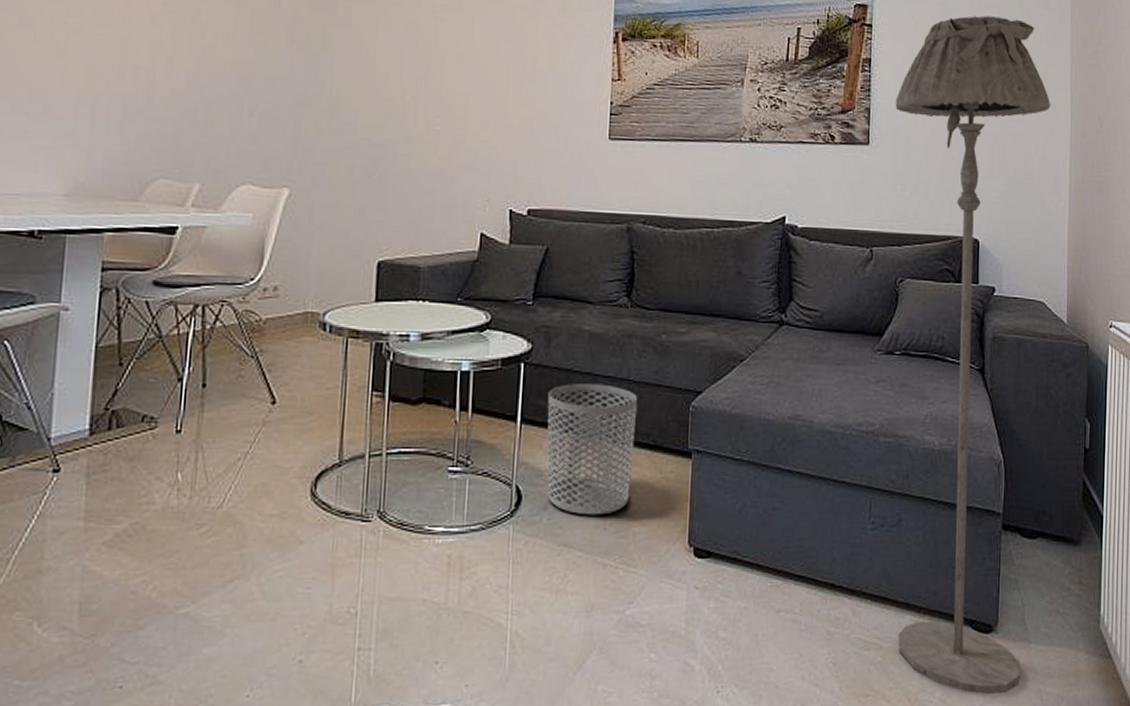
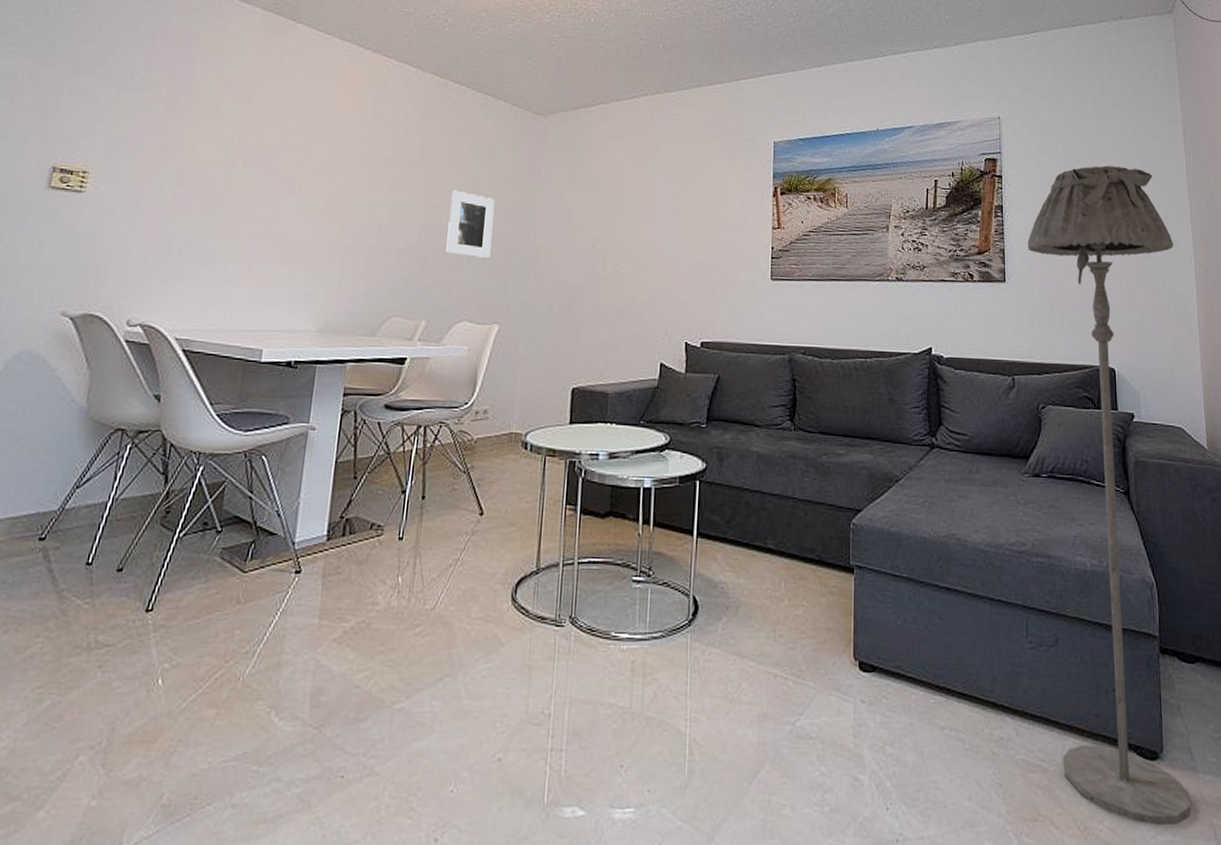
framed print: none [222,27,282,110] -> present [446,190,495,258]
waste bin: present [547,384,638,516] -> none [720,501,803,627]

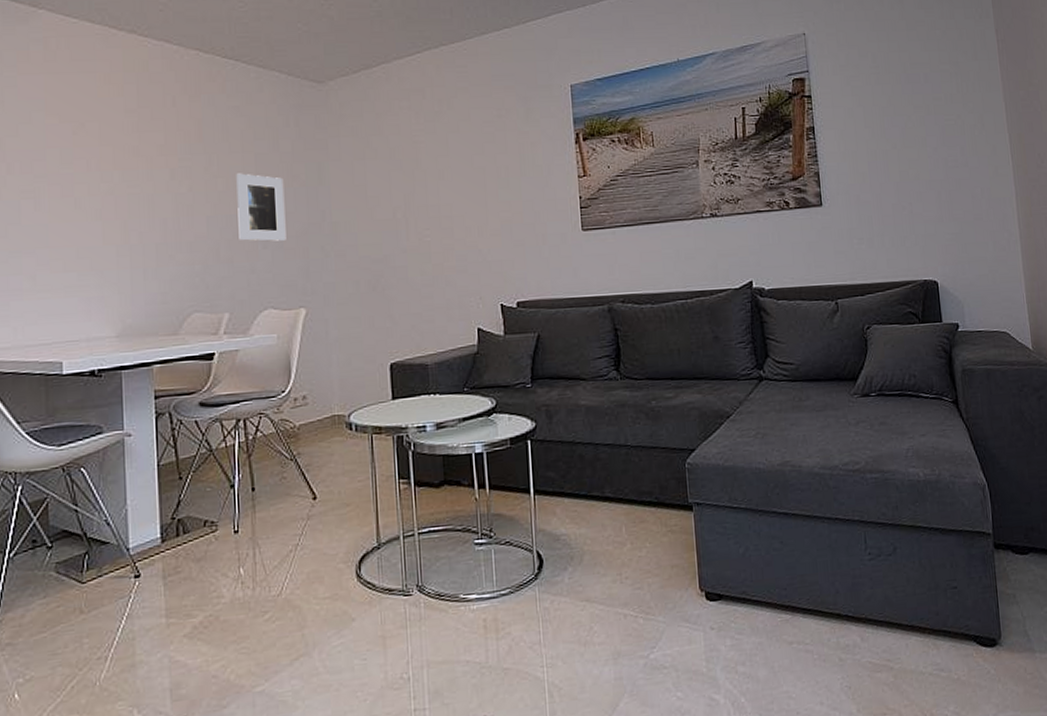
floor lamp: present [1027,165,1192,825] -> none [842,72,1031,705]

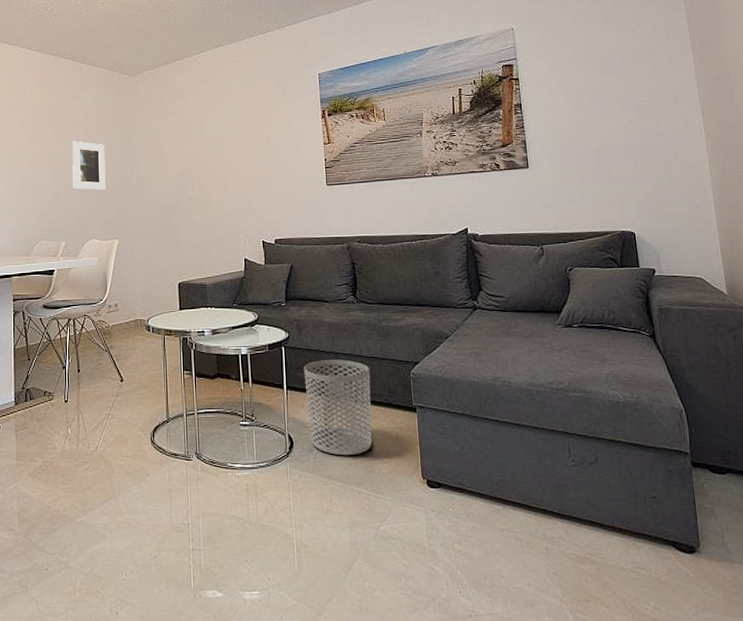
waste bin: none [555,451,640,572] -> present [304,360,372,456]

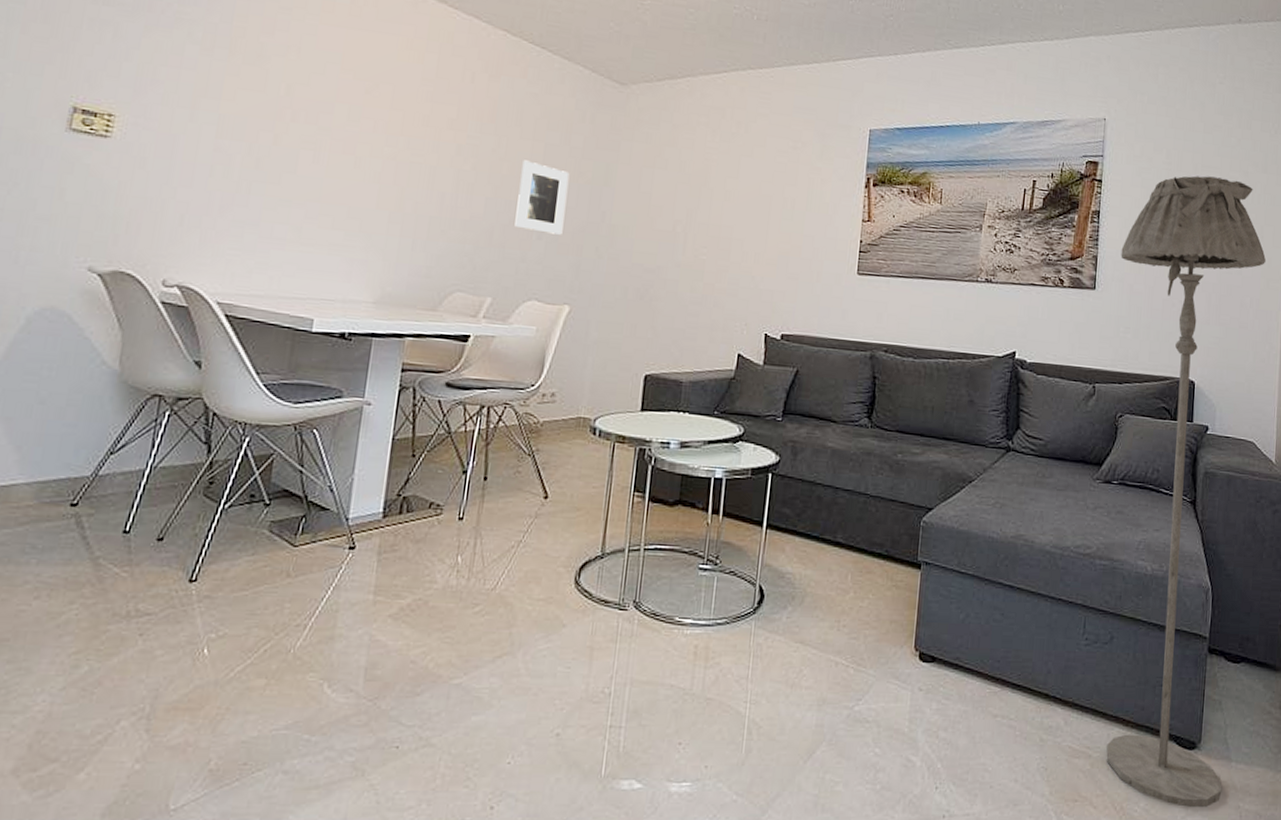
waste bin: present [304,360,372,456] -> none [787,495,874,617]
floor lamp: none [546,57,730,605] -> present [1106,175,1267,807]

